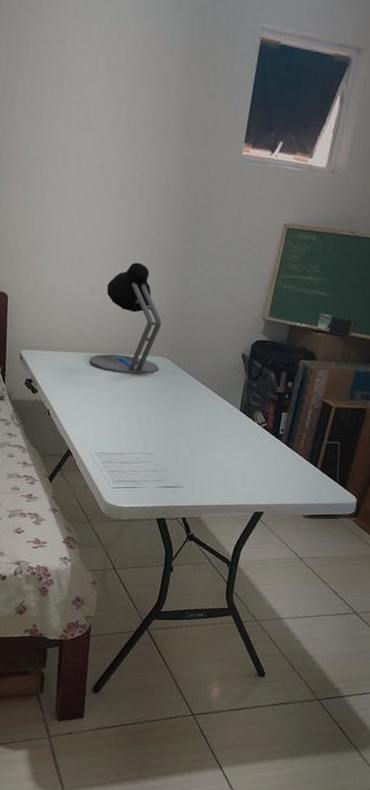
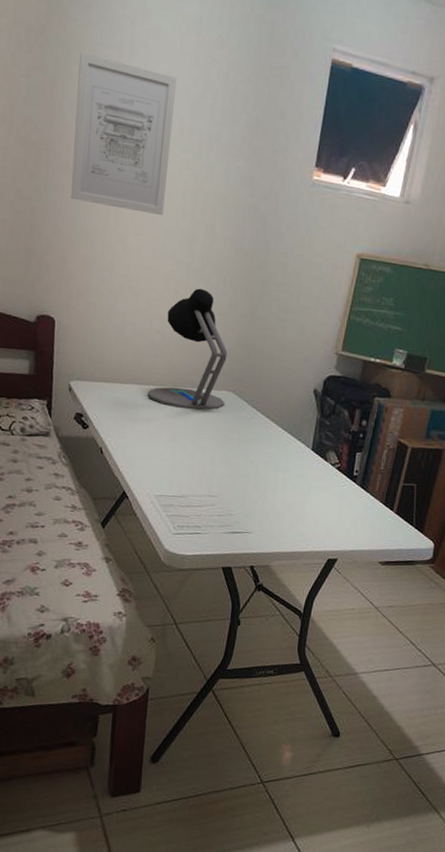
wall art: none [21,49,116,197] -> present [71,52,178,216]

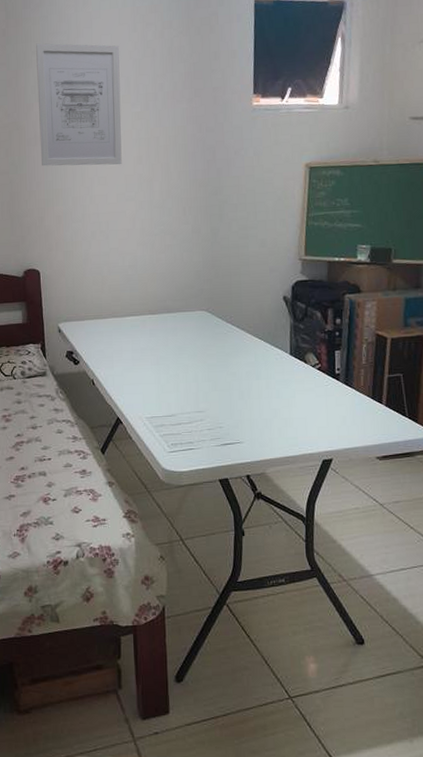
desk lamp: present [148,288,227,410] -> none [128,221,200,333]

